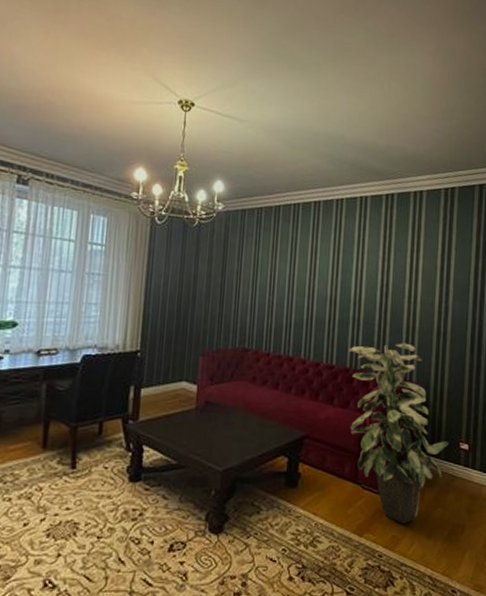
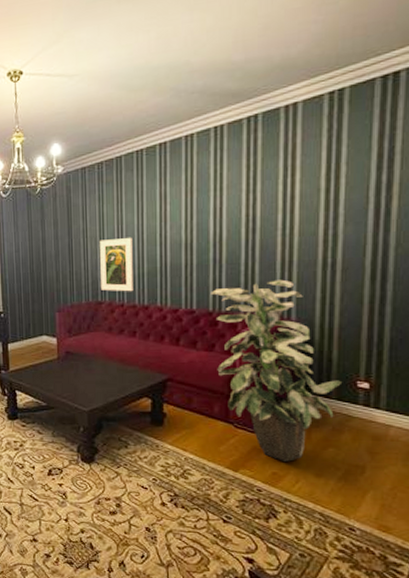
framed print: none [249,284,283,341] -> present [100,237,133,292]

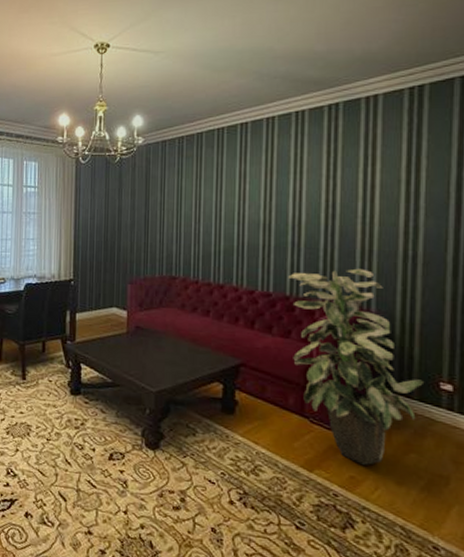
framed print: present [100,237,133,292] -> none [176,213,210,269]

